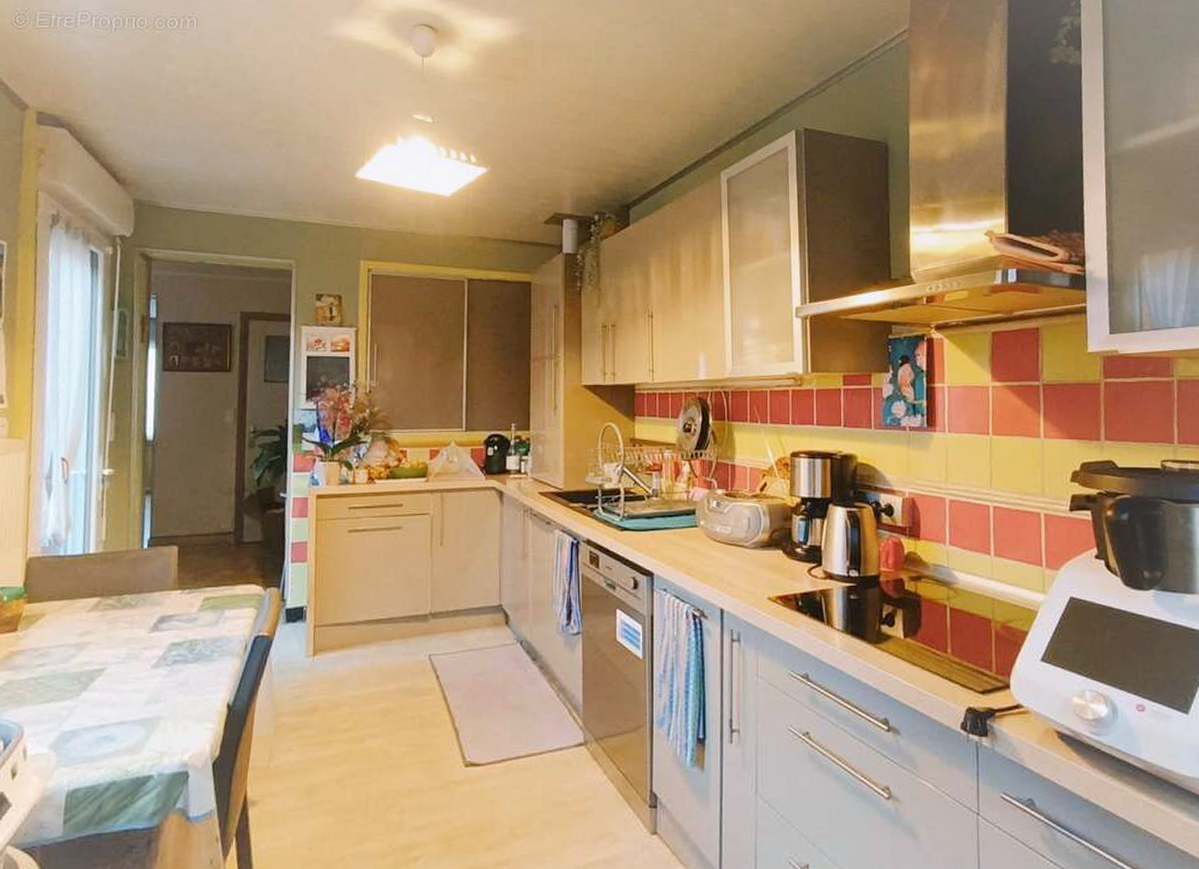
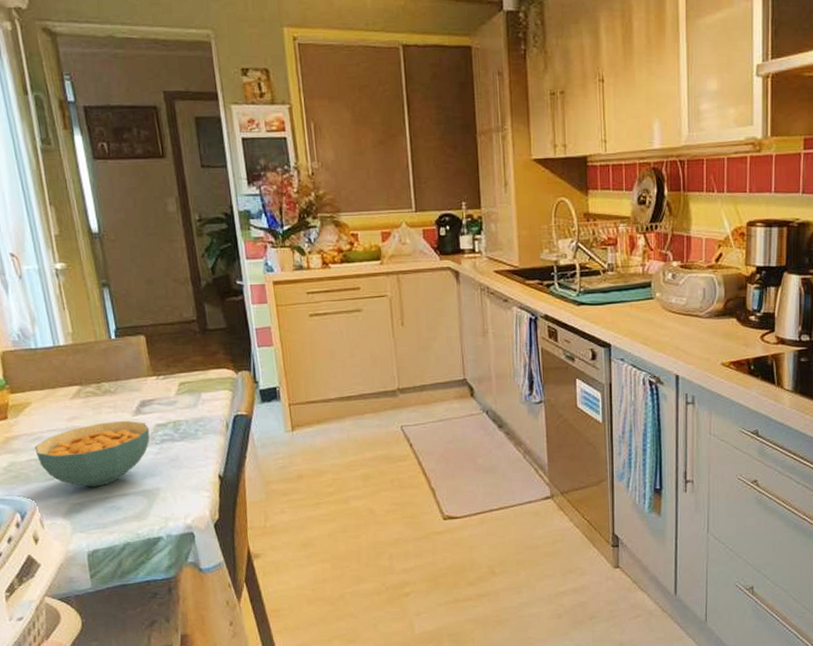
cereal bowl: none [37,637,164,713] -> present [34,420,150,487]

